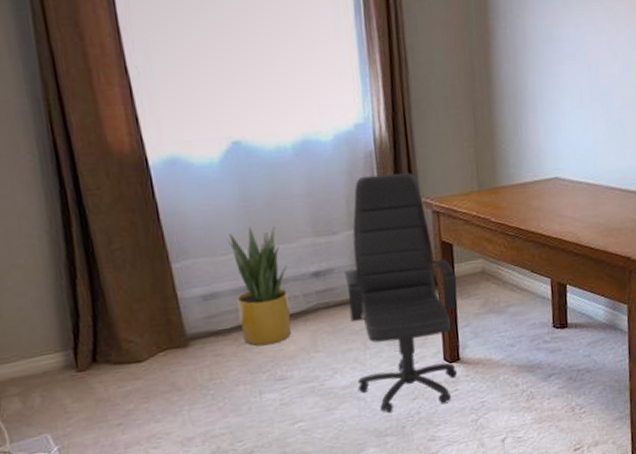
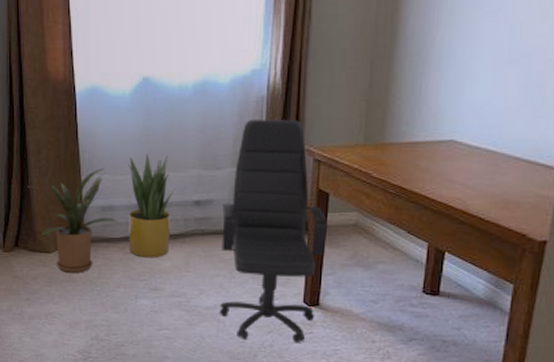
house plant: none [99,249,225,382] -> present [27,167,118,273]

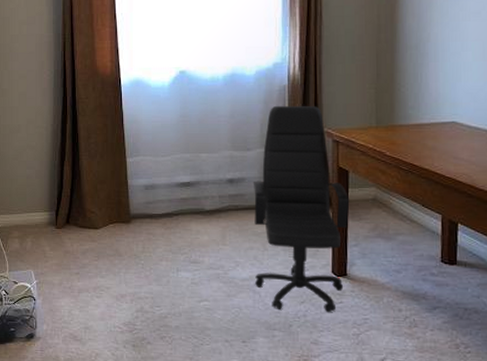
house plant: present [27,167,118,273] -> none [78,150,159,248]
planter: present [127,153,176,258] -> none [167,137,211,233]

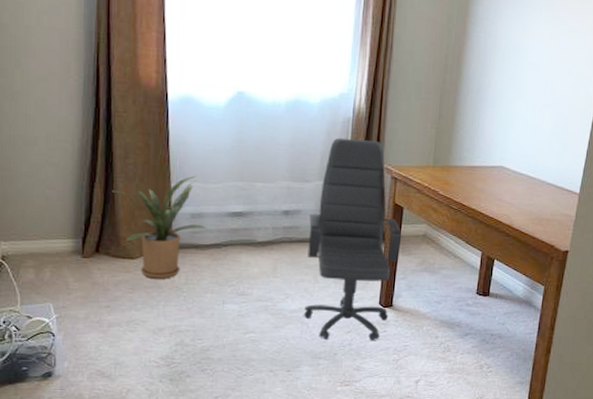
house plant: none [78,150,159,248] -> present [112,175,207,279]

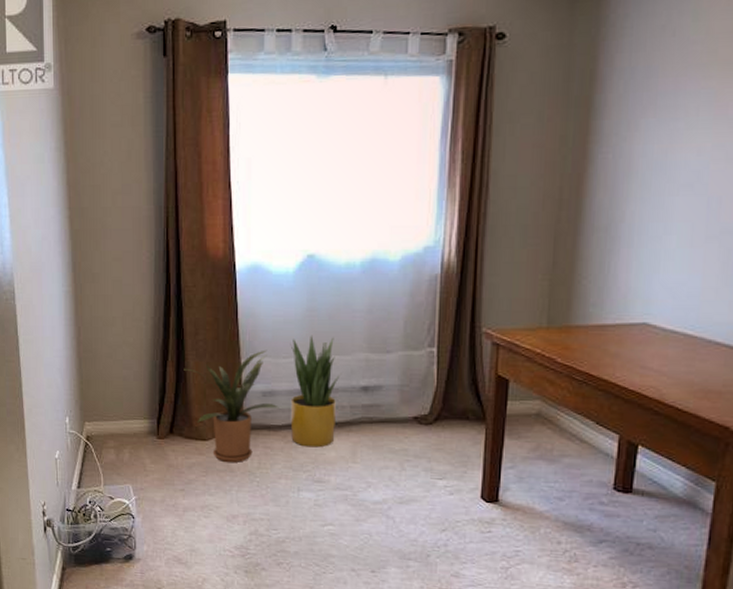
planter: none [217,164,266,264] -> present [290,335,342,448]
office chair: present [304,137,402,341] -> none [389,299,508,543]

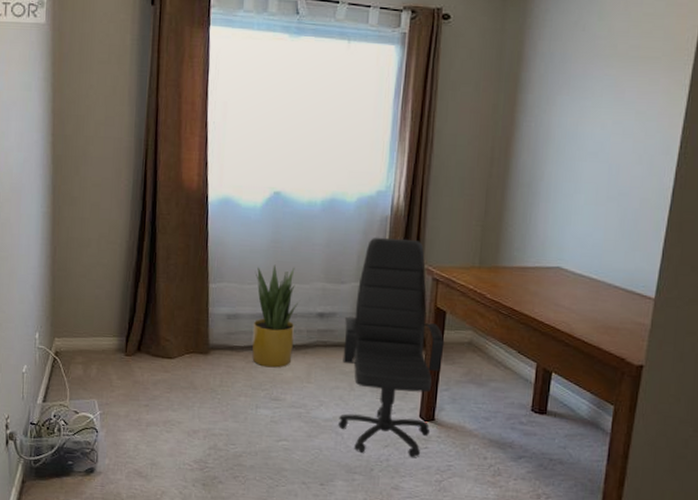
house plant: present [184,349,279,462] -> none [154,276,242,380]
office chair: none [389,299,508,543] -> present [338,237,445,458]

